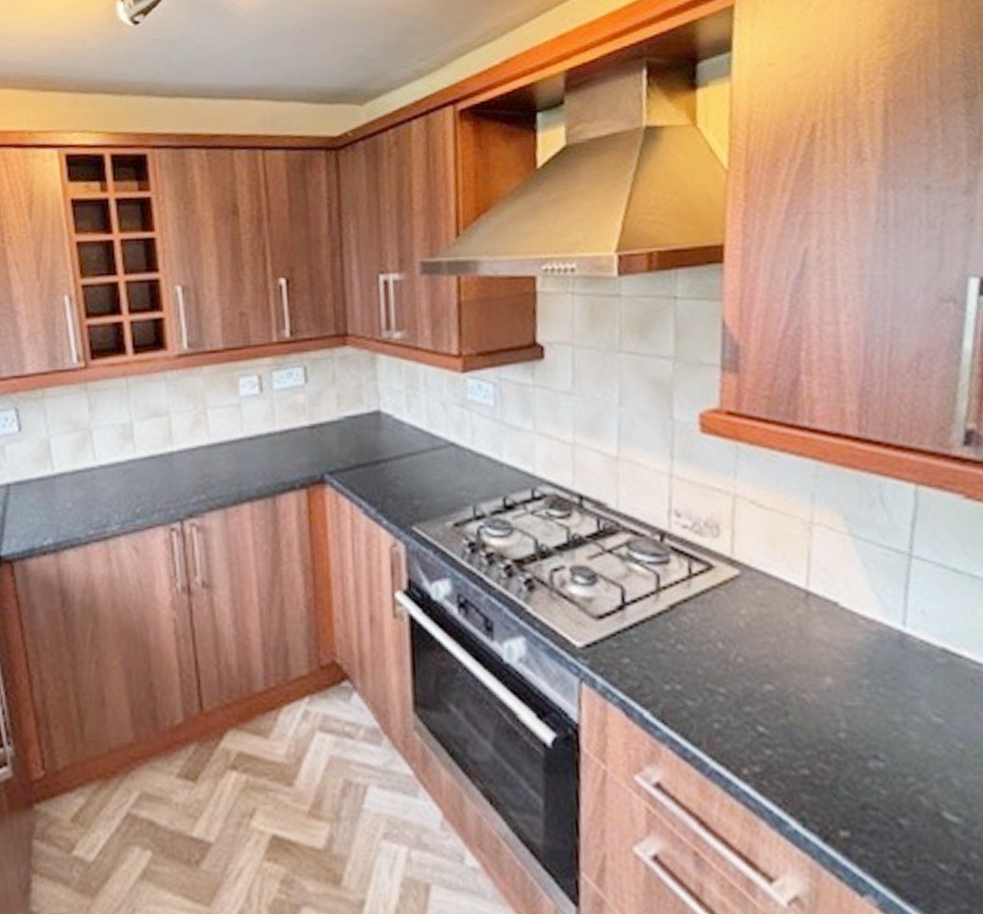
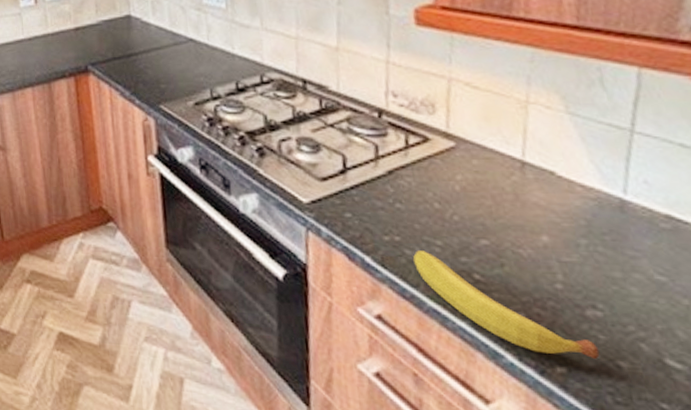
fruit: none [695,701,882,819] -> present [413,250,600,360]

